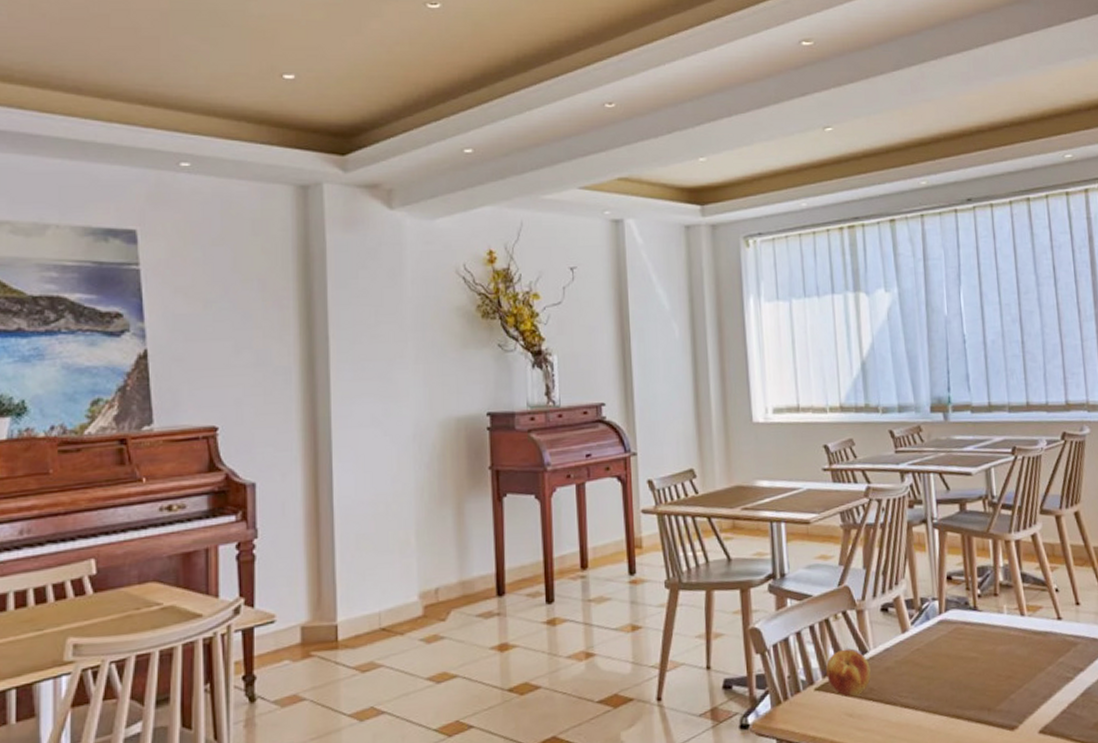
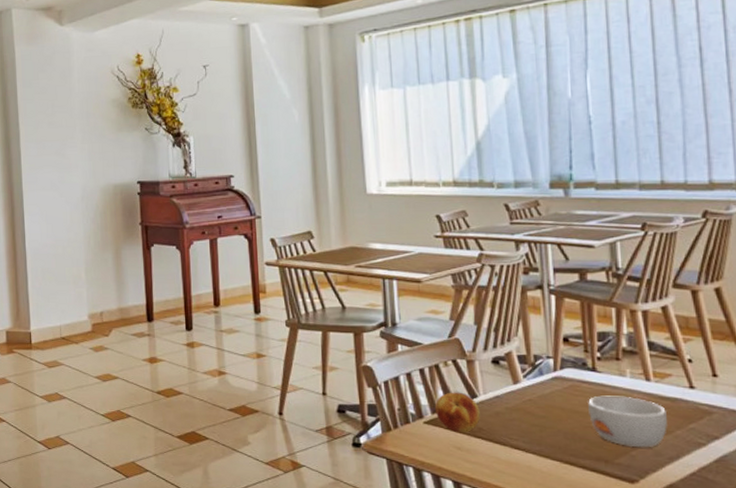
bowl: none [971,634,1041,691] -> present [588,395,669,448]

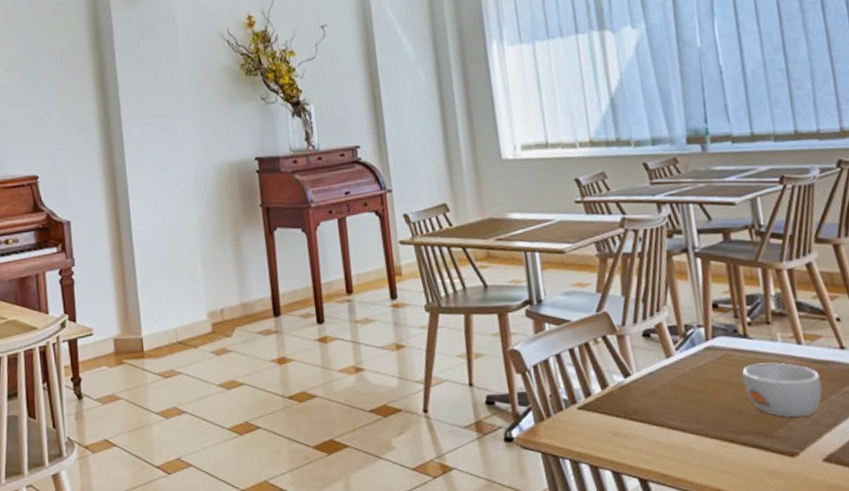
fruit: present [434,392,480,433] -> none [587,371,635,417]

